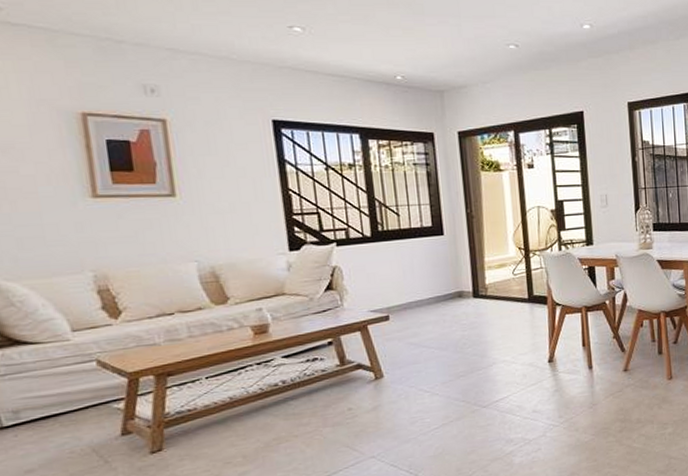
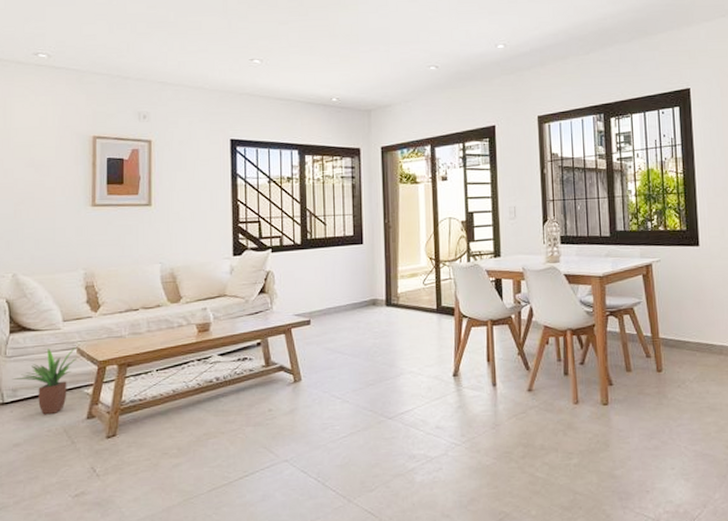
potted plant: none [11,360,99,436] -> present [13,347,78,415]

